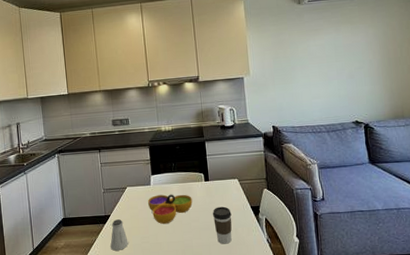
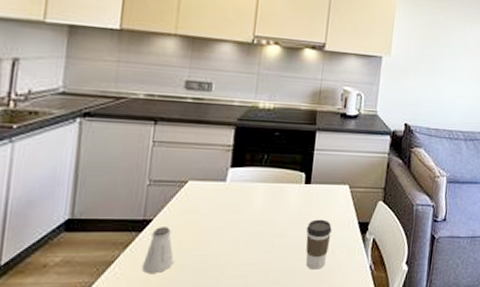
decorative bowl: present [147,194,193,225] -> none [215,196,283,239]

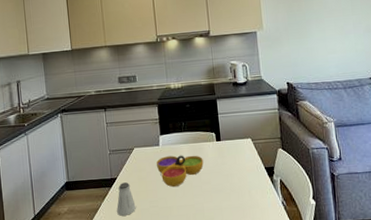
decorative bowl: none [215,196,283,239] -> present [156,155,204,188]
coffee cup: present [306,219,332,270] -> none [224,167,246,208]

